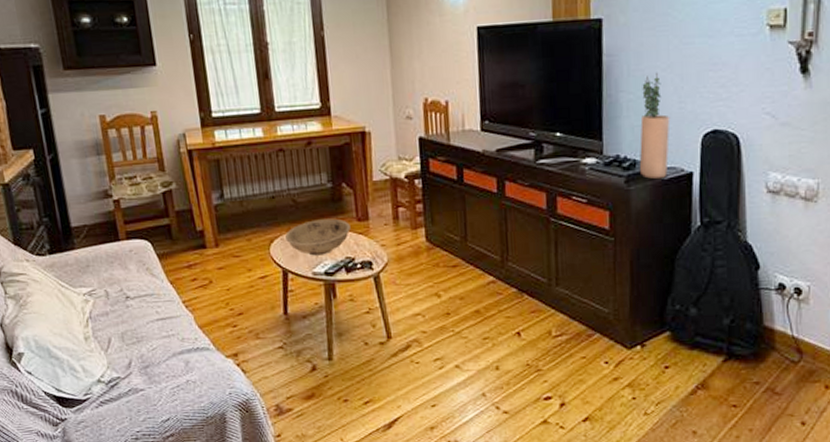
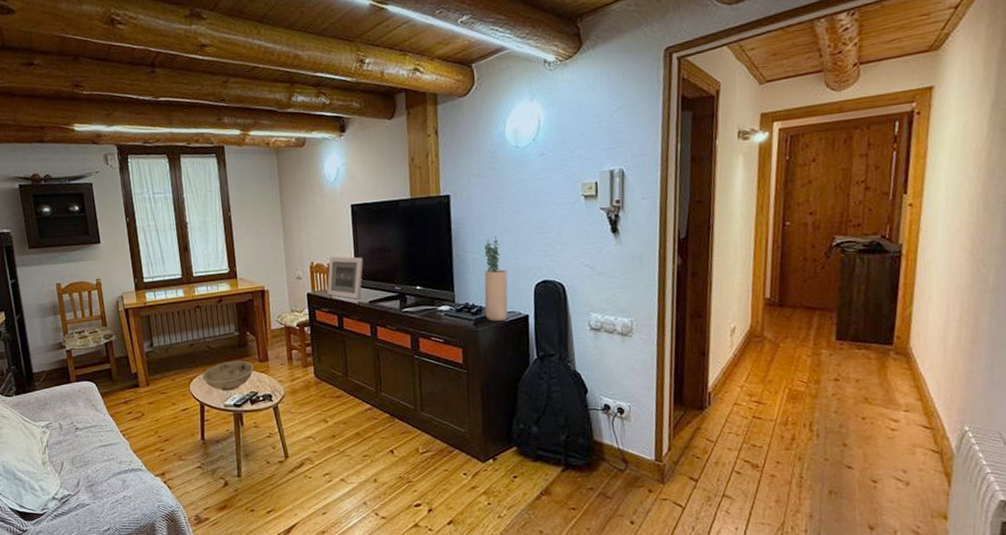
picture frame: none [444,91,491,147] -> present [327,256,364,299]

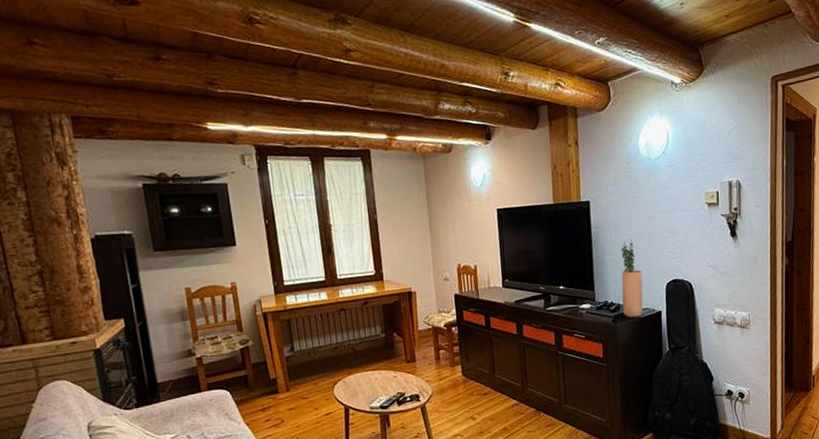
bowl: present [202,360,254,391] -> none [347,362,401,394]
picture frame: present [327,256,364,299] -> none [474,258,510,300]

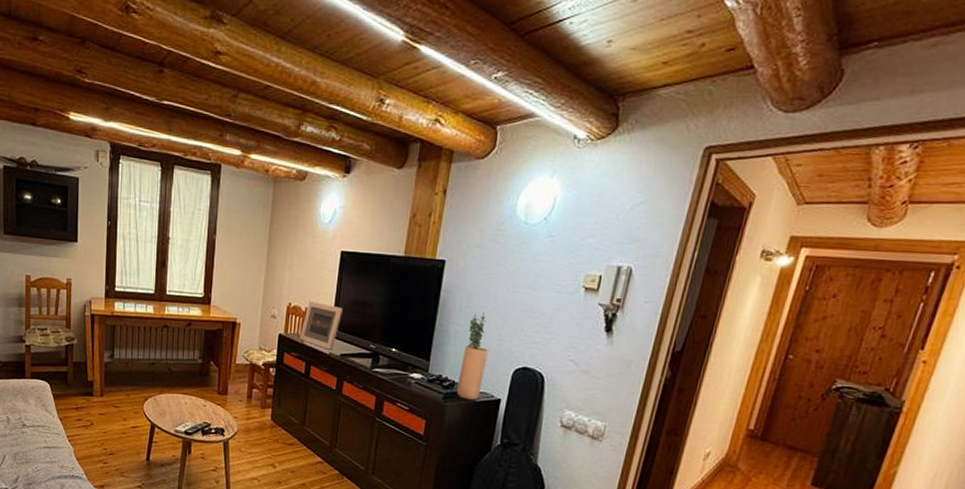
picture frame: none [474,258,510,300] -> present [299,300,344,350]

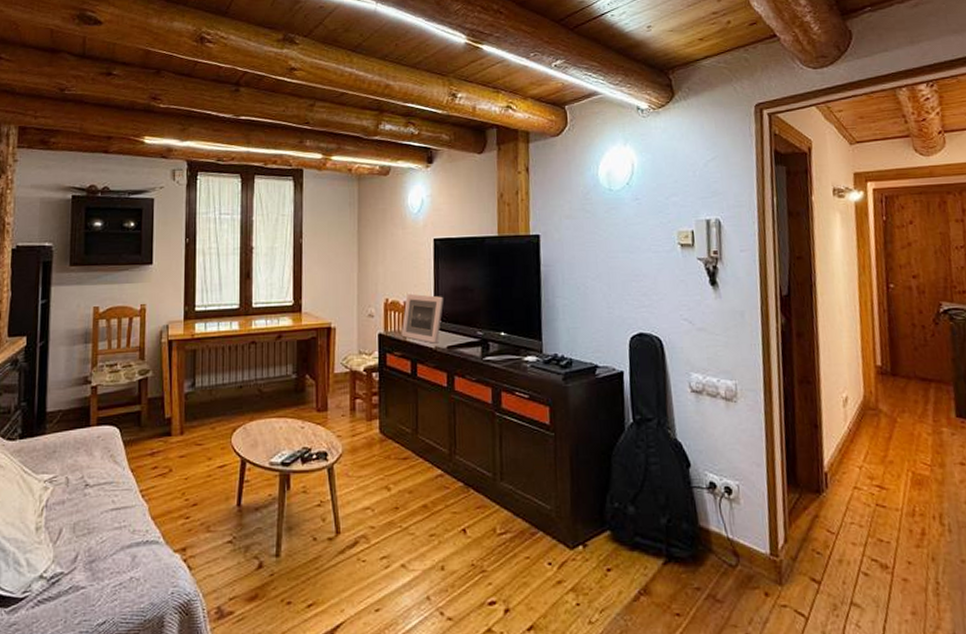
vase: present [456,311,489,401] -> none [575,281,601,378]

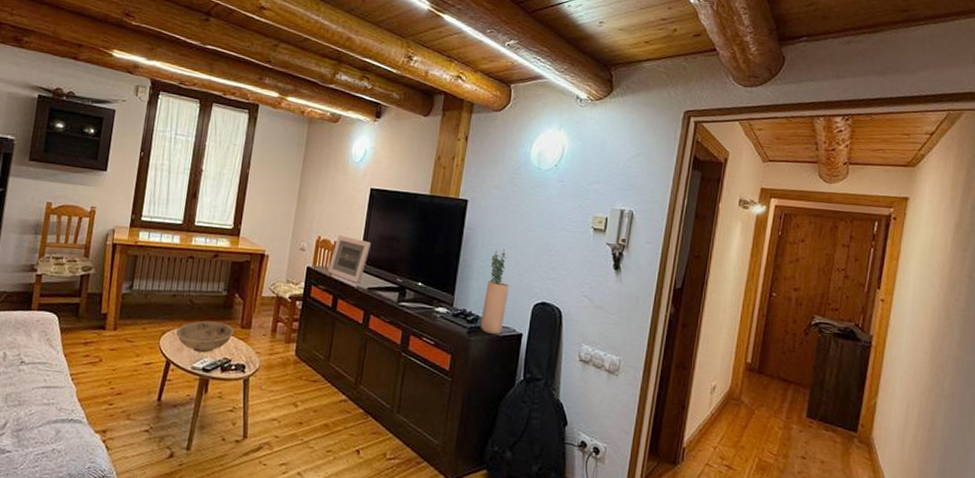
bowl: none [248,409,310,446] -> present [176,320,234,353]
vase: none [575,281,601,378] -> present [480,248,510,336]

